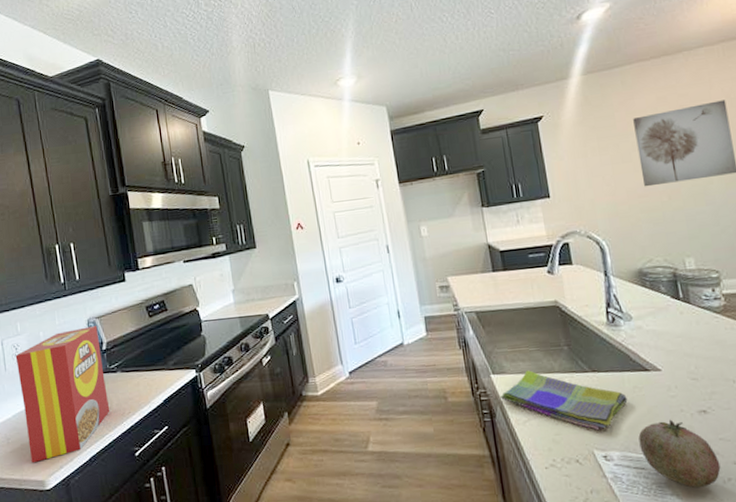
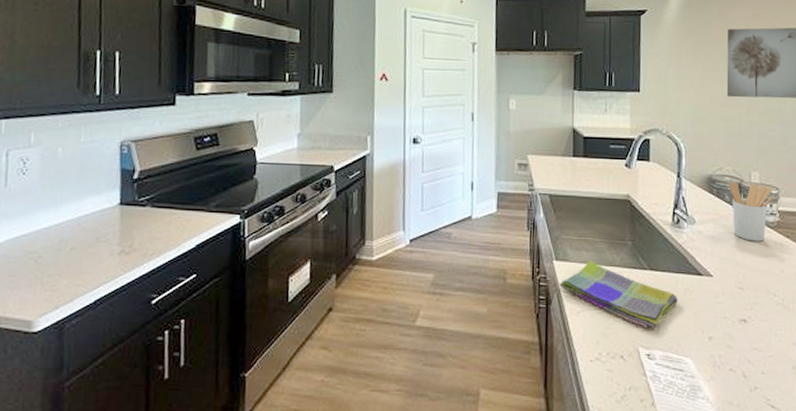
cereal box: present [15,325,110,464] -> none [19,149,132,300]
fruit: present [638,419,721,488] -> none [682,325,750,394]
utensil holder: none [662,269,716,330] -> present [729,181,775,242]

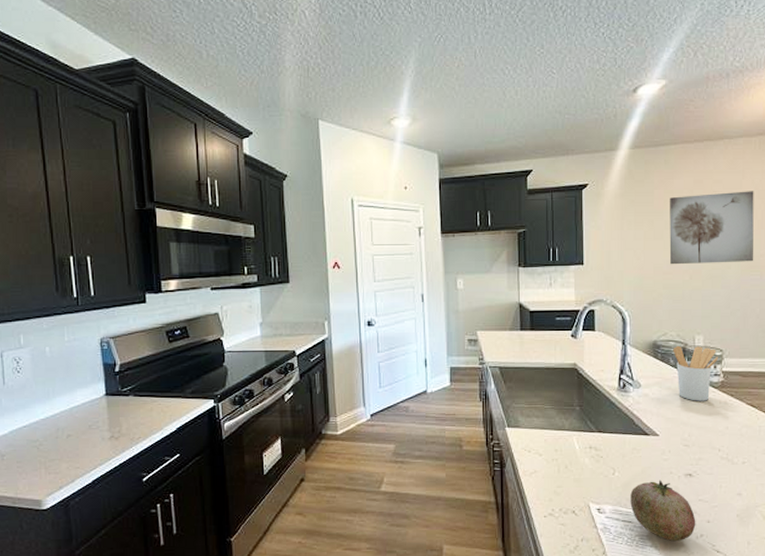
dish towel: present [559,260,678,329] -> none [512,426,626,486]
fruit: none [682,325,750,394] -> present [630,480,696,542]

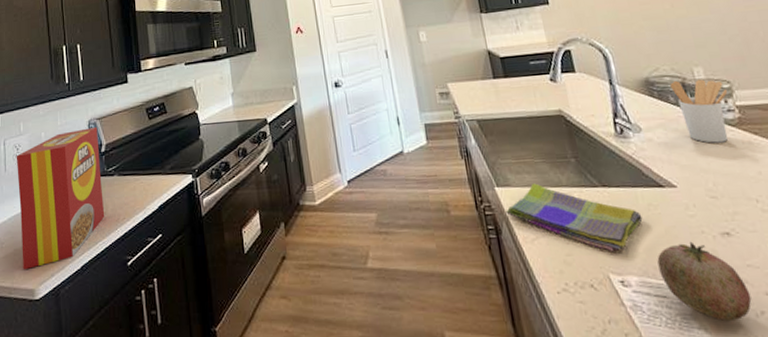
cereal box: none [16,345,119,482] -> present [16,126,105,270]
dish towel: none [512,426,626,486] -> present [506,183,643,252]

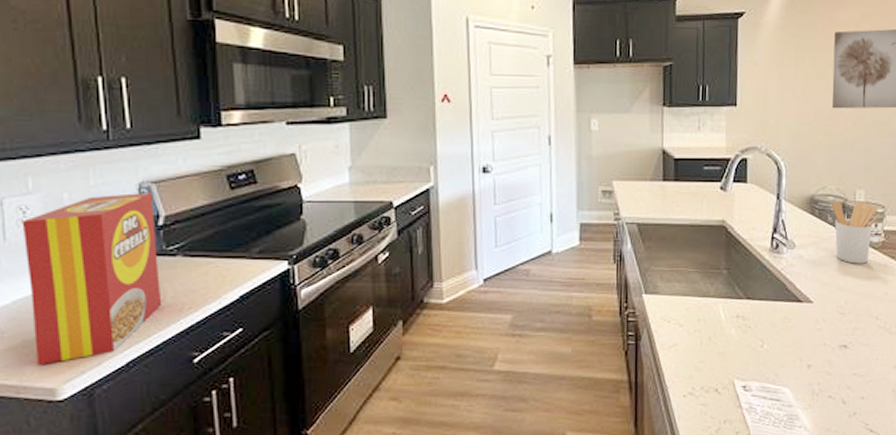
dish towel: present [506,183,643,252] -> none [649,292,776,360]
fruit: present [657,241,752,322] -> none [779,352,849,421]

